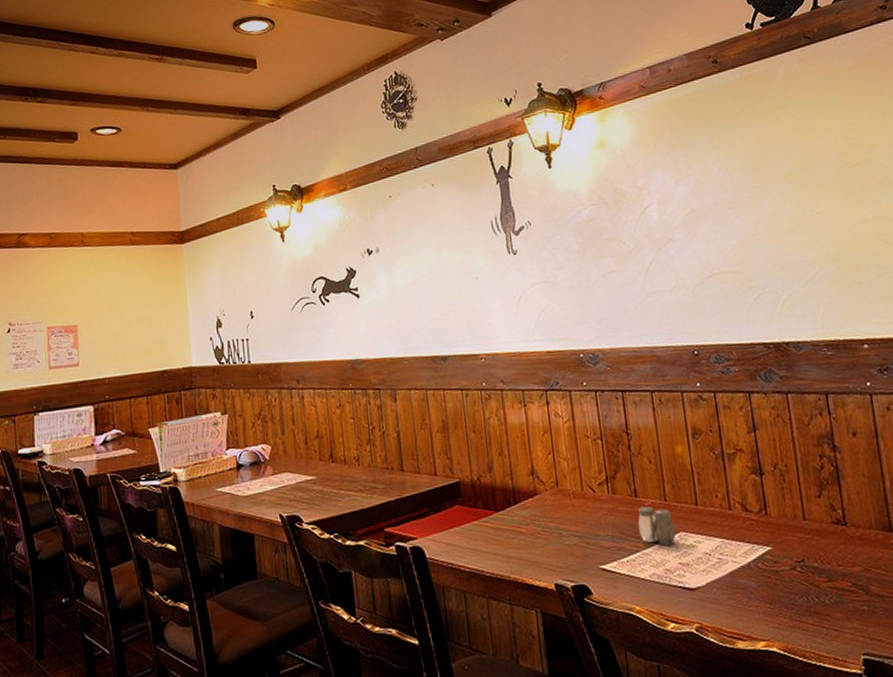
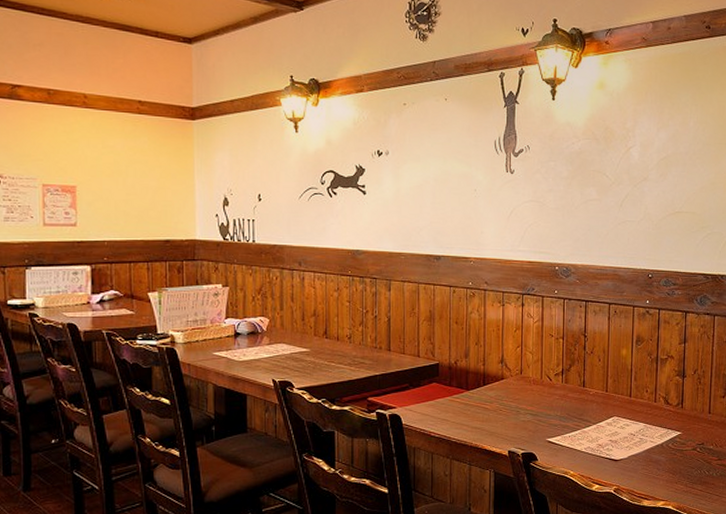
salt and pepper shaker: present [638,506,676,546] -> none [582,395,611,426]

